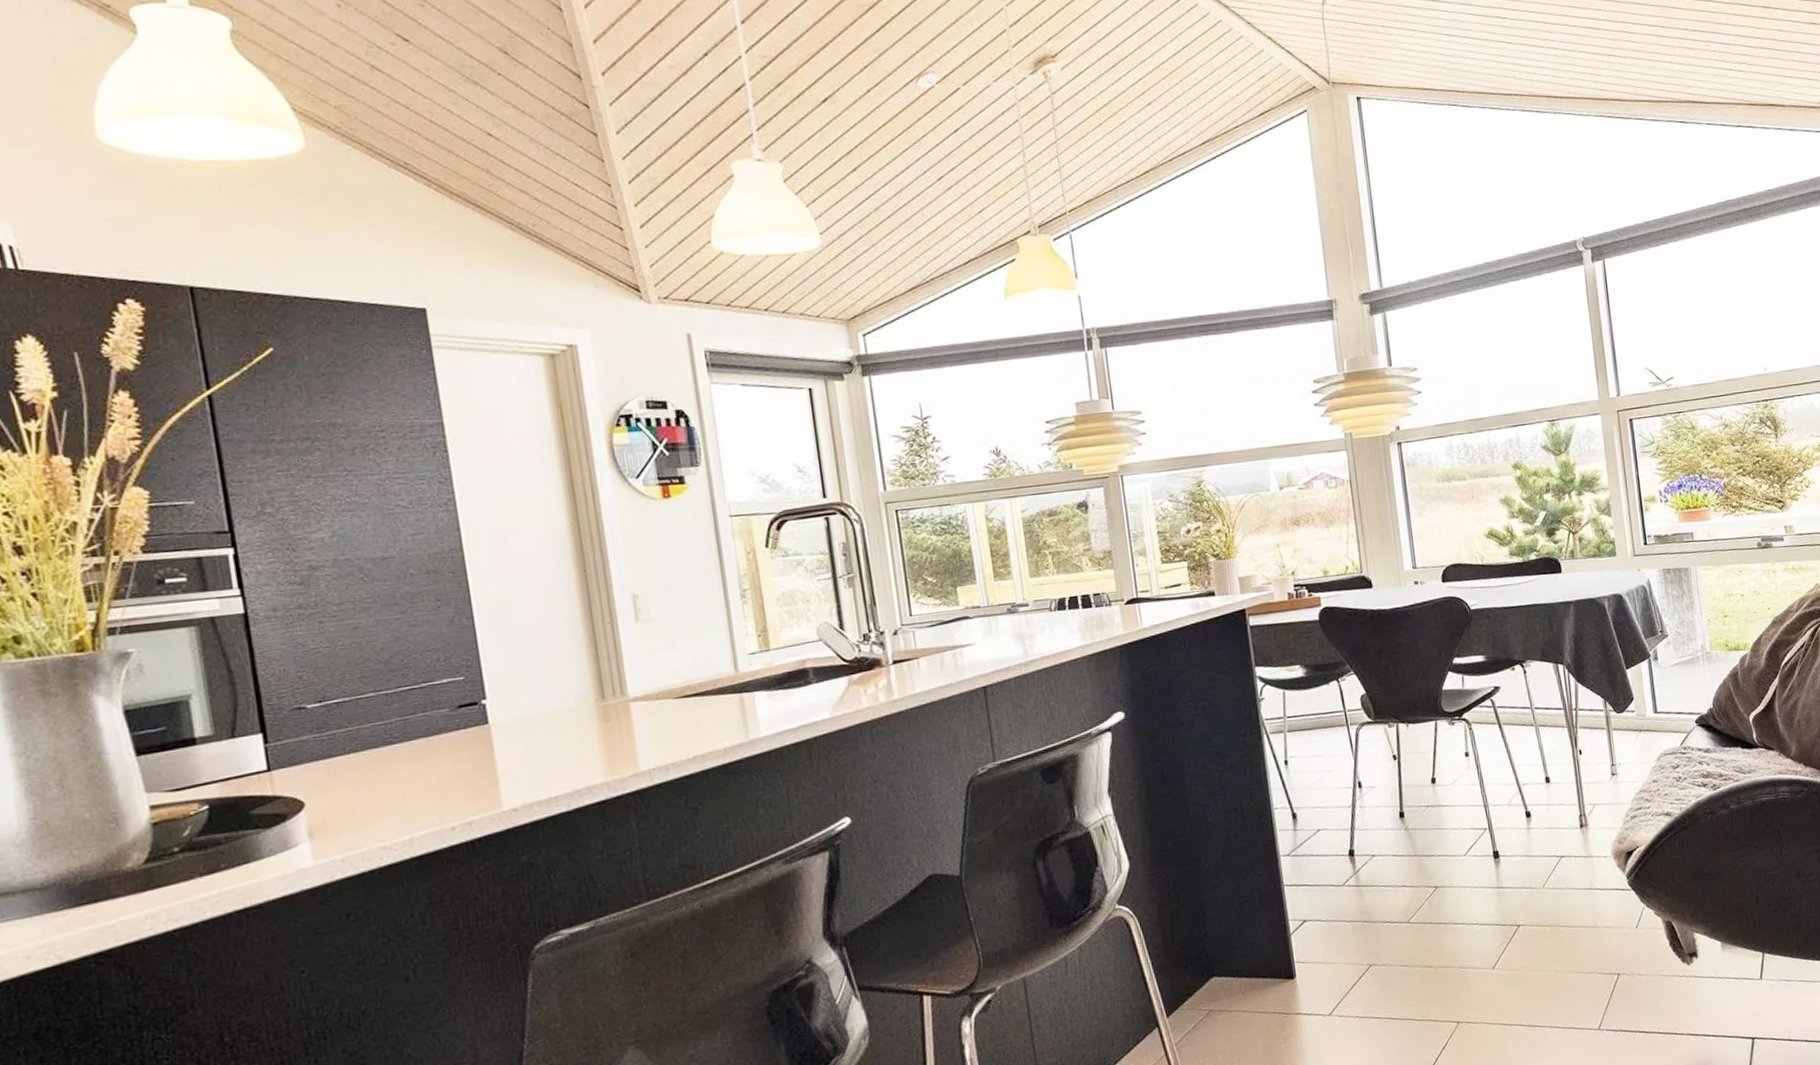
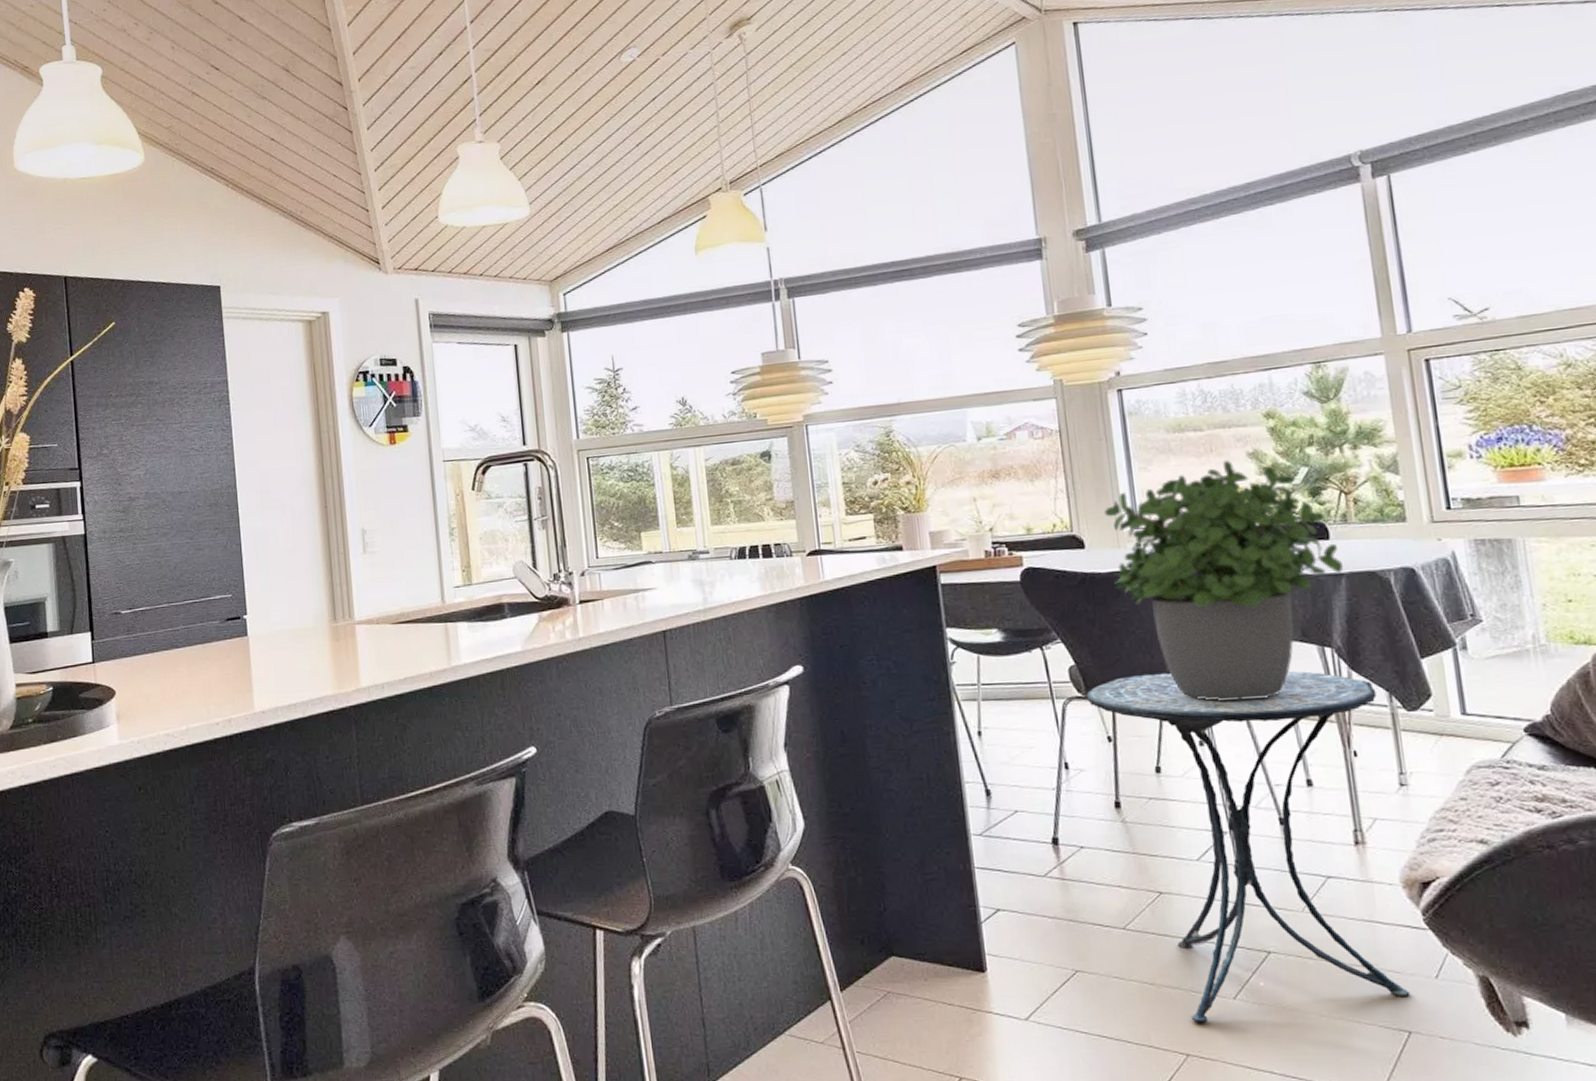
side table: none [1376,686,1619,994] -> present [1087,670,1410,1023]
potted plant: none [1388,505,1572,717] -> present [1104,459,1344,701]

